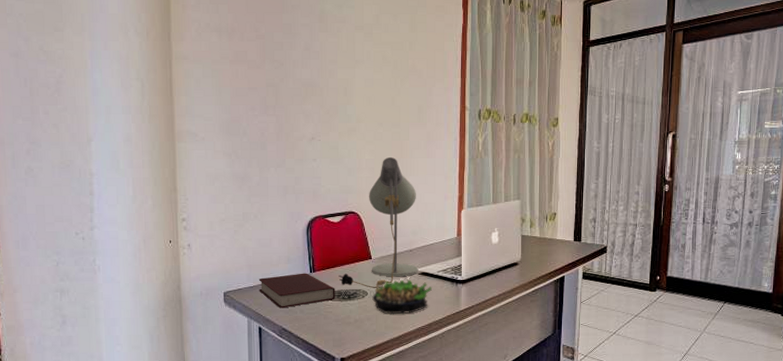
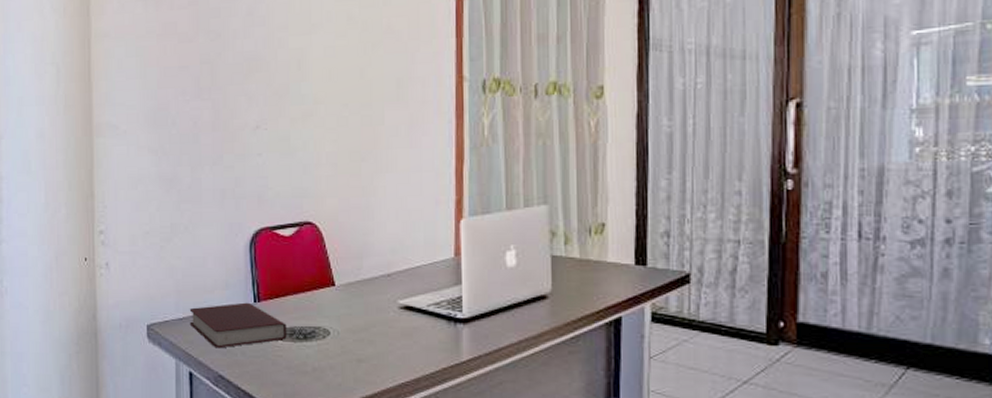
desk lamp: present [338,157,419,288] -> none [291,149,400,326]
succulent plant: present [372,279,432,315] -> none [336,315,419,364]

